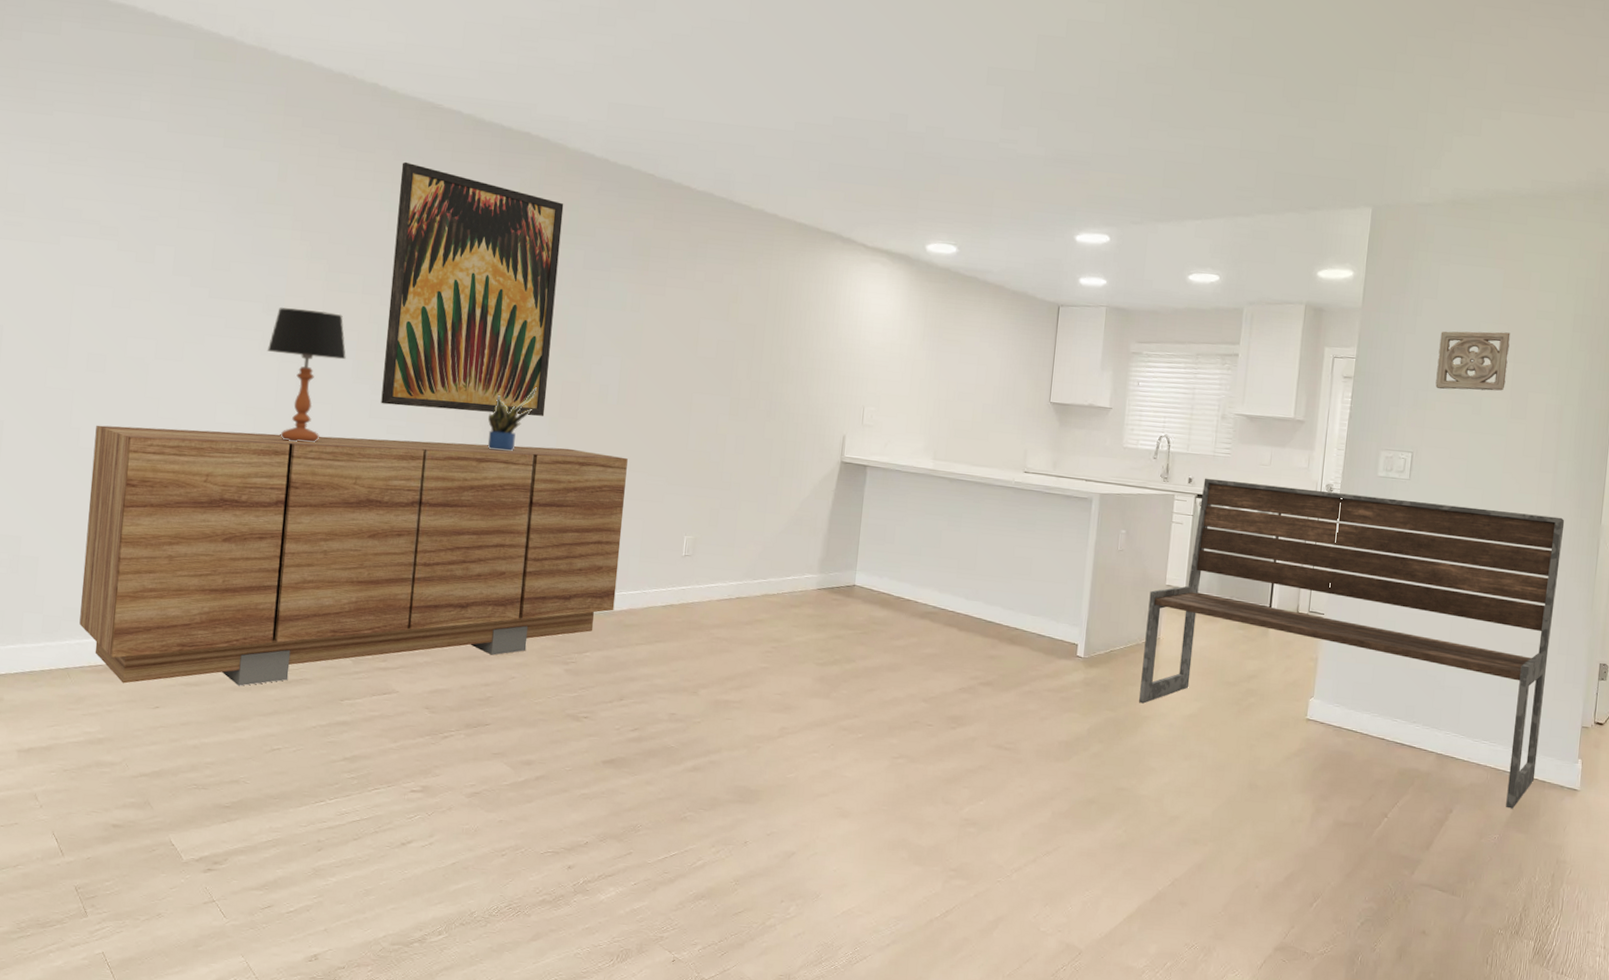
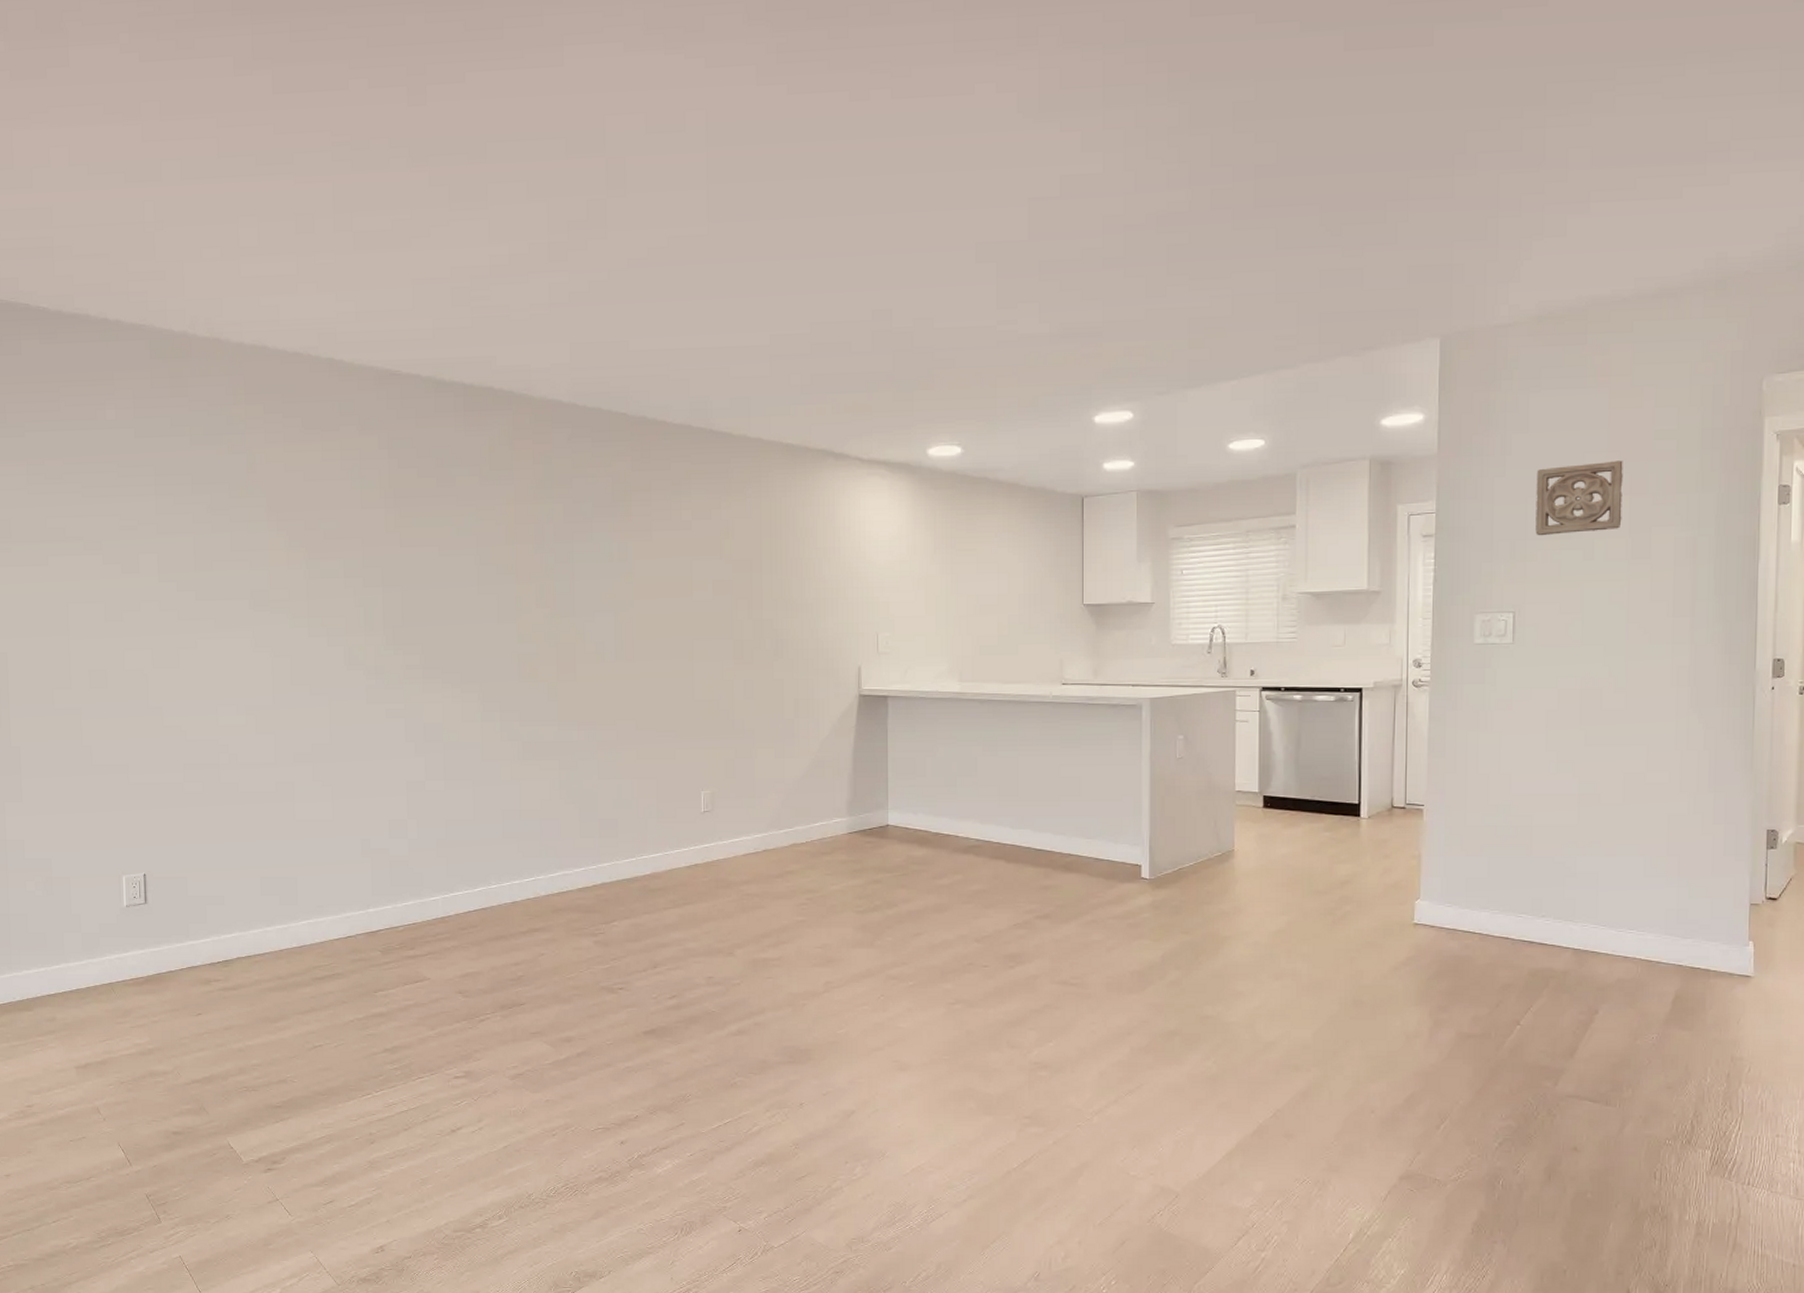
sideboard: present [79,425,628,686] -> none [106,712,637,994]
table lamp: present [267,306,346,443] -> none [258,601,337,736]
wall art: present [381,161,564,416] -> none [367,435,542,688]
potted plant: present [487,386,538,452] -> none [485,652,532,723]
bench: present [1139,478,1565,809] -> none [1217,666,1710,1004]

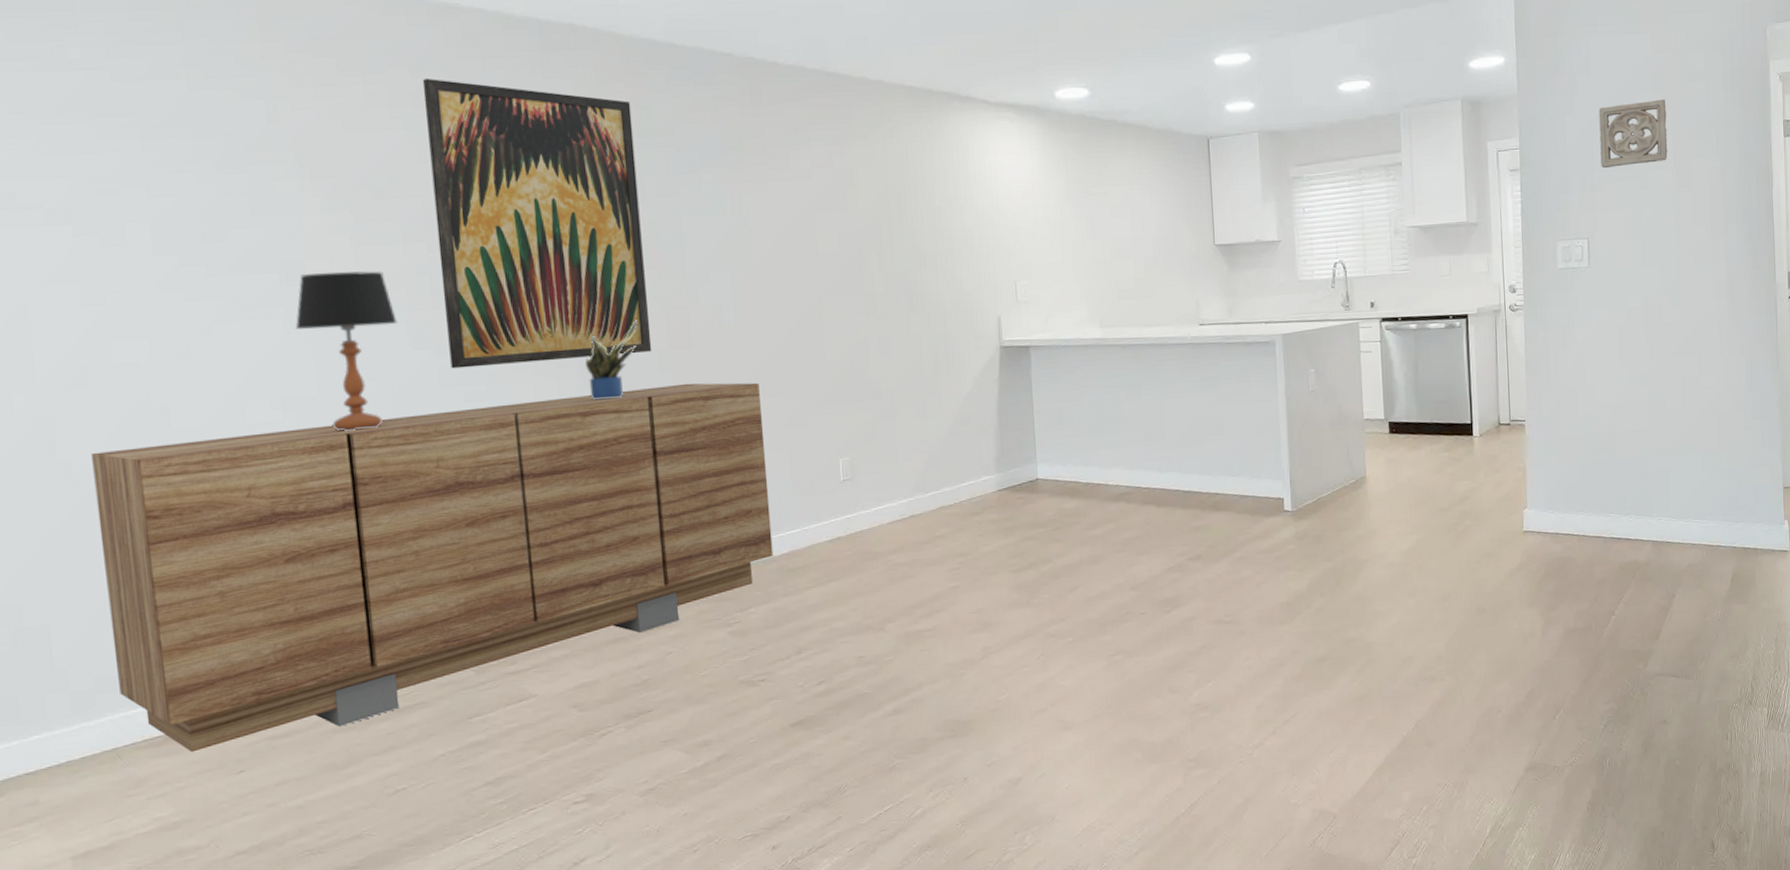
sideboard: none [106,712,637,994] -> present [91,382,774,753]
table lamp: none [258,601,337,736] -> present [295,271,397,432]
wall art: none [367,435,542,688] -> present [422,78,652,369]
potted plant: none [485,652,532,723] -> present [584,318,638,401]

